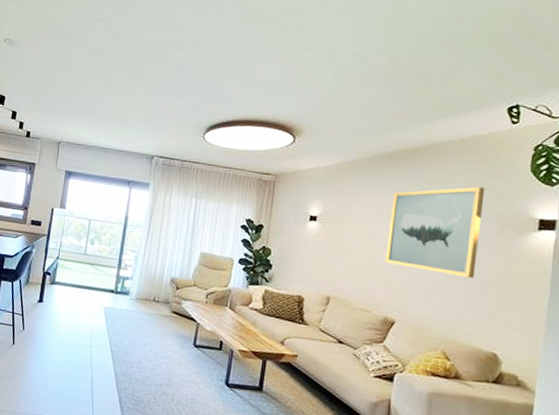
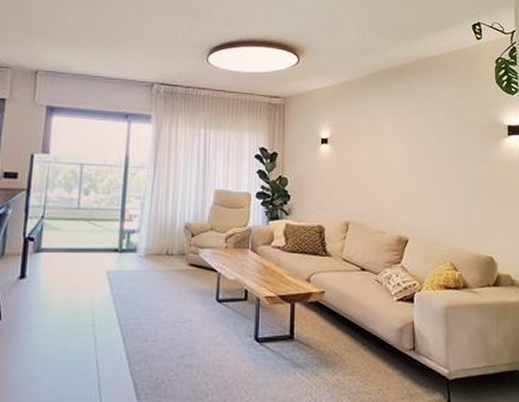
wall art: present [384,186,486,279] -> none [392,99,467,187]

